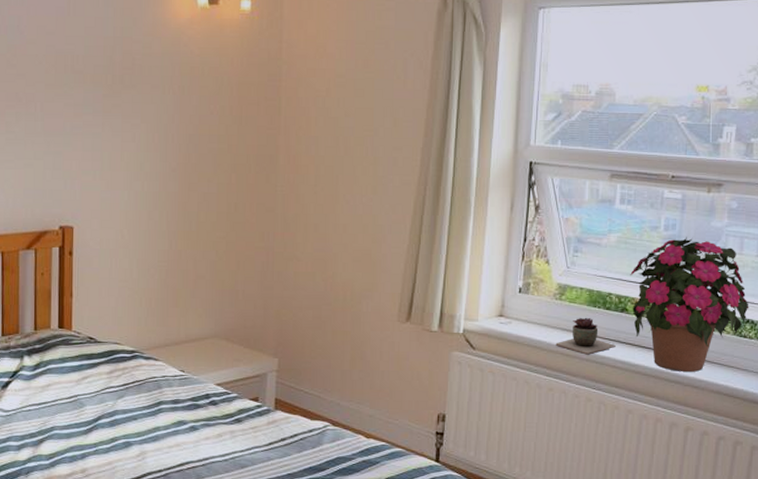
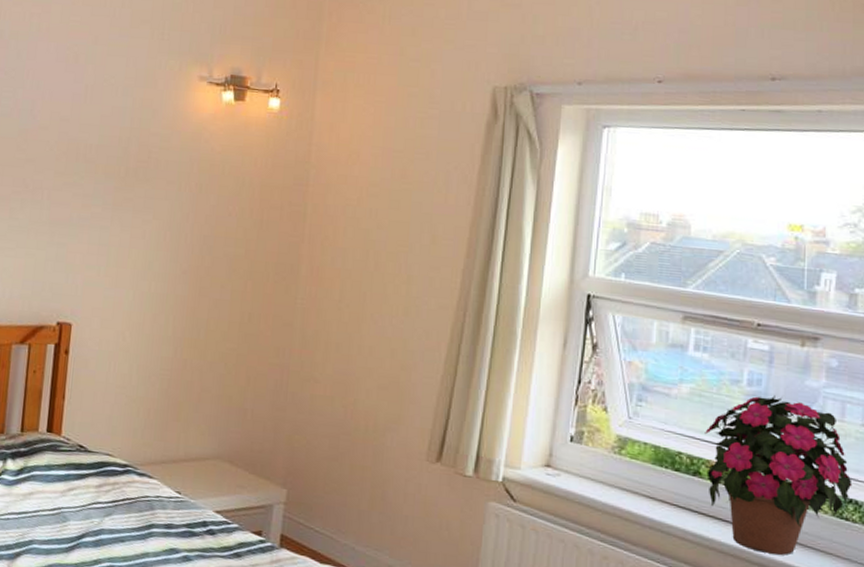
succulent plant: present [555,317,616,355] -> none [612,477,686,522]

